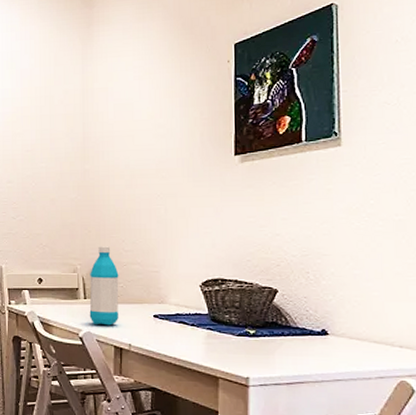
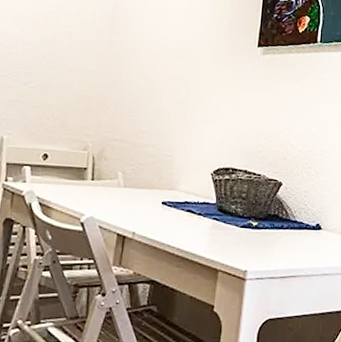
water bottle: present [89,246,119,326] -> none [94,124,132,211]

